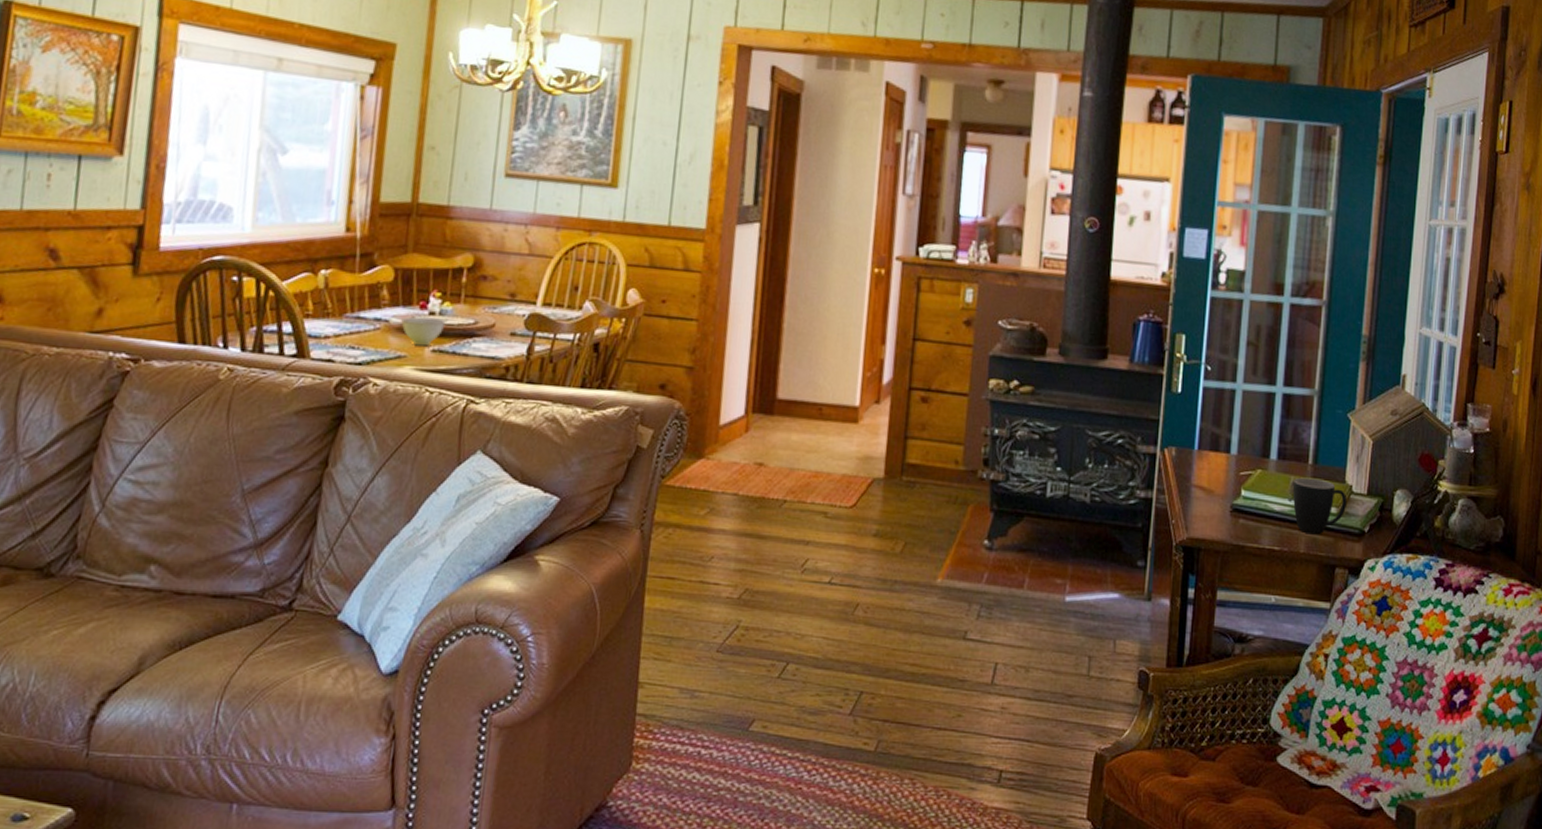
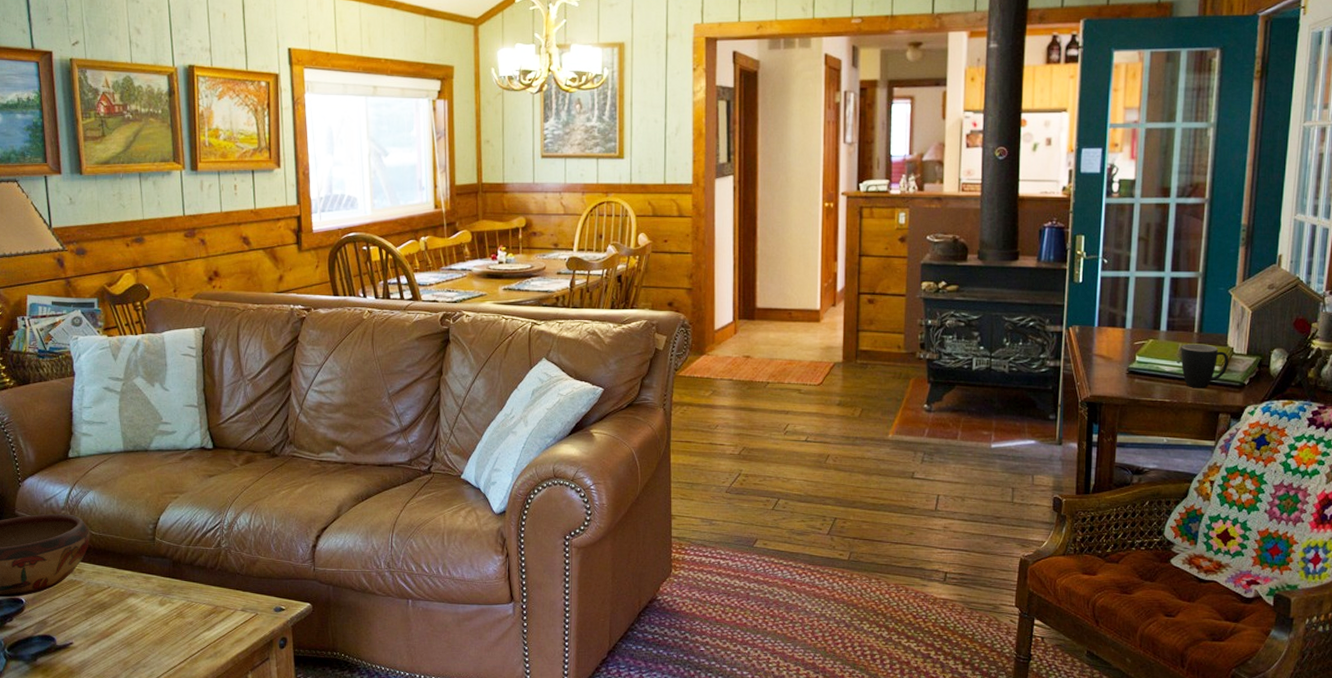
bowl: present [401,316,446,346] -> none [480,266,511,286]

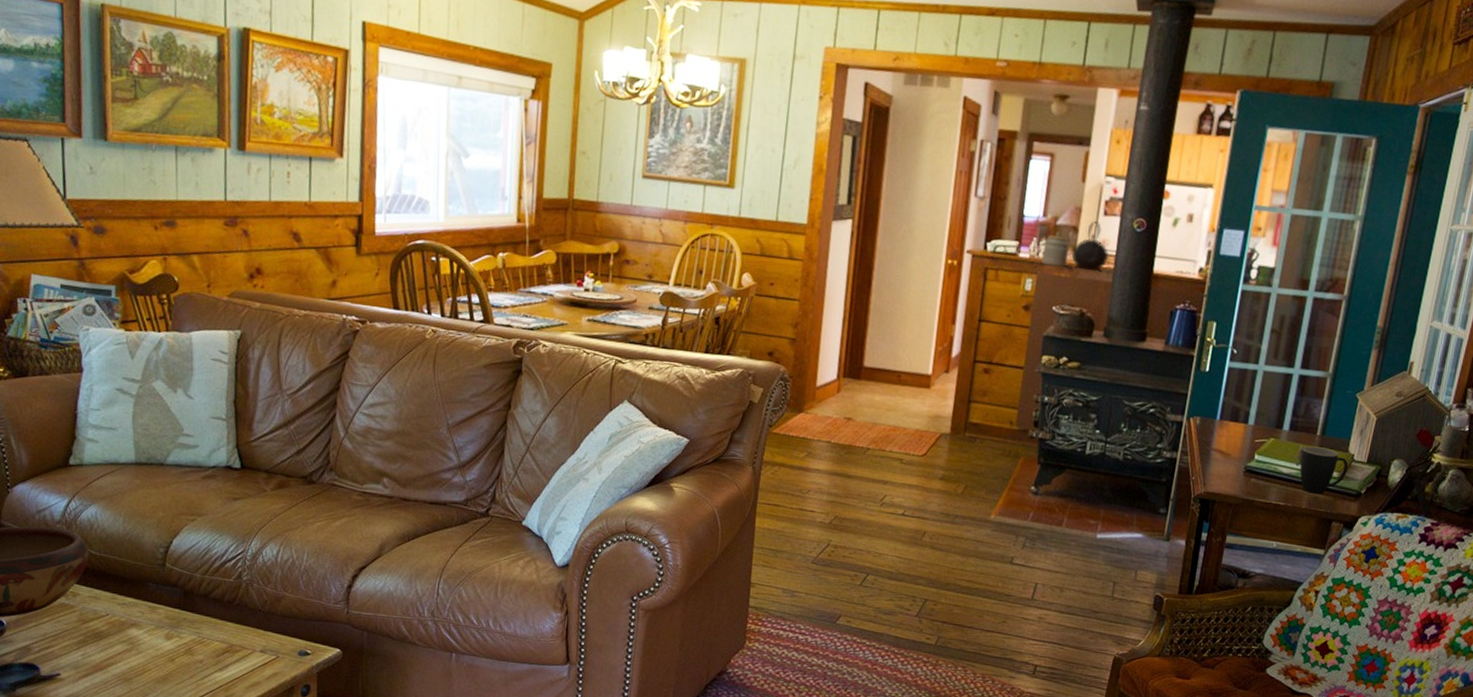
jar: none [912,167,937,198] -> present [1041,231,1070,267]
kettle: none [940,154,975,200] -> present [1071,221,1109,271]

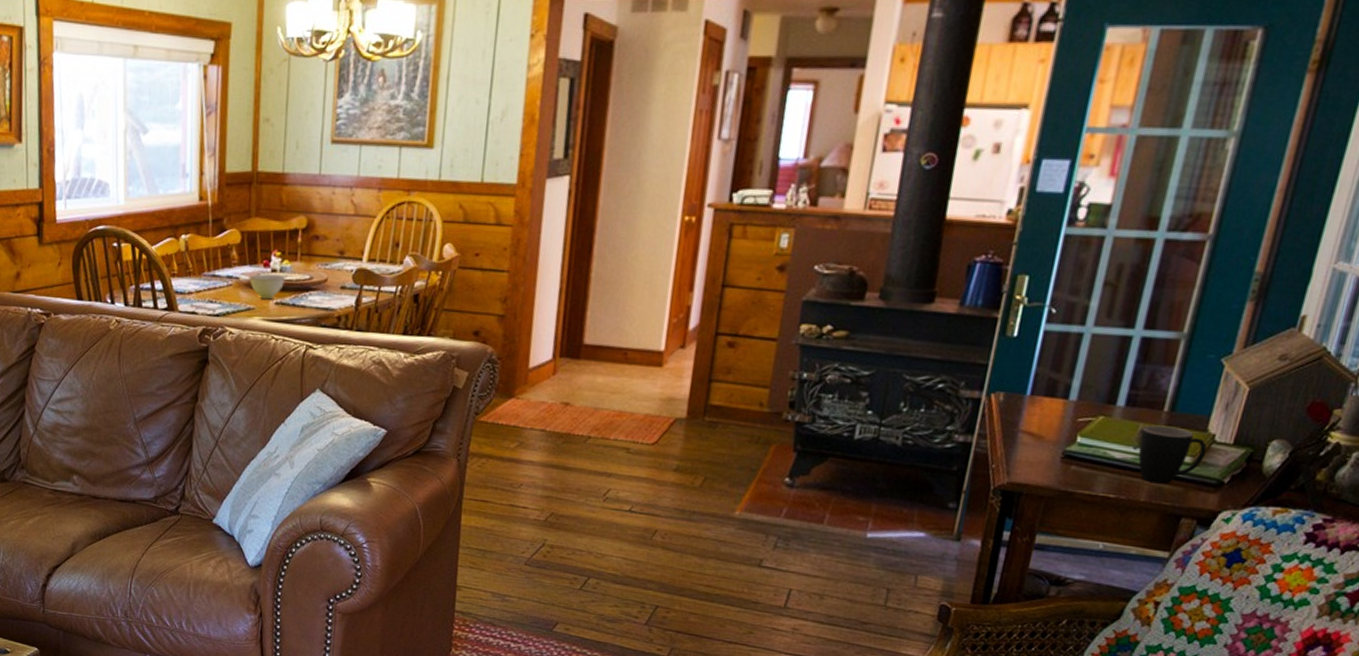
bowl: none [563,292,598,316] -> present [249,273,286,300]
jar: present [1041,231,1070,267] -> none [801,175,838,217]
kettle: present [1071,221,1109,271] -> none [839,160,888,221]

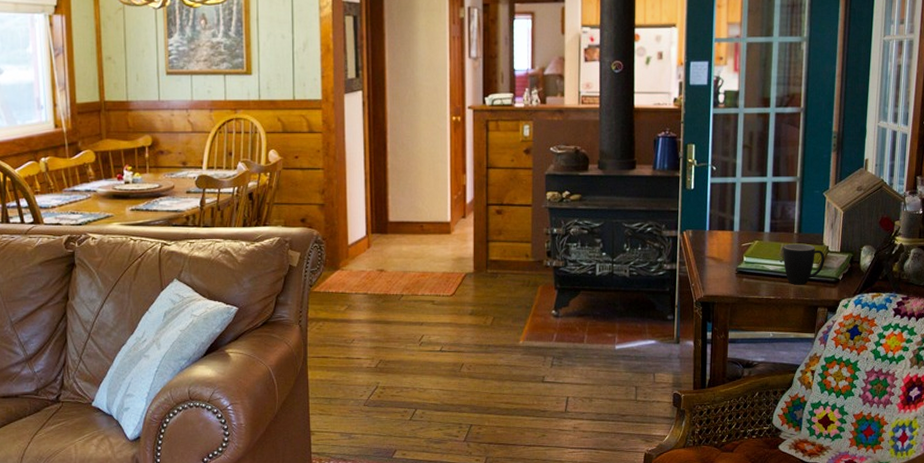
bowl: present [249,273,286,300] -> none [105,186,138,207]

